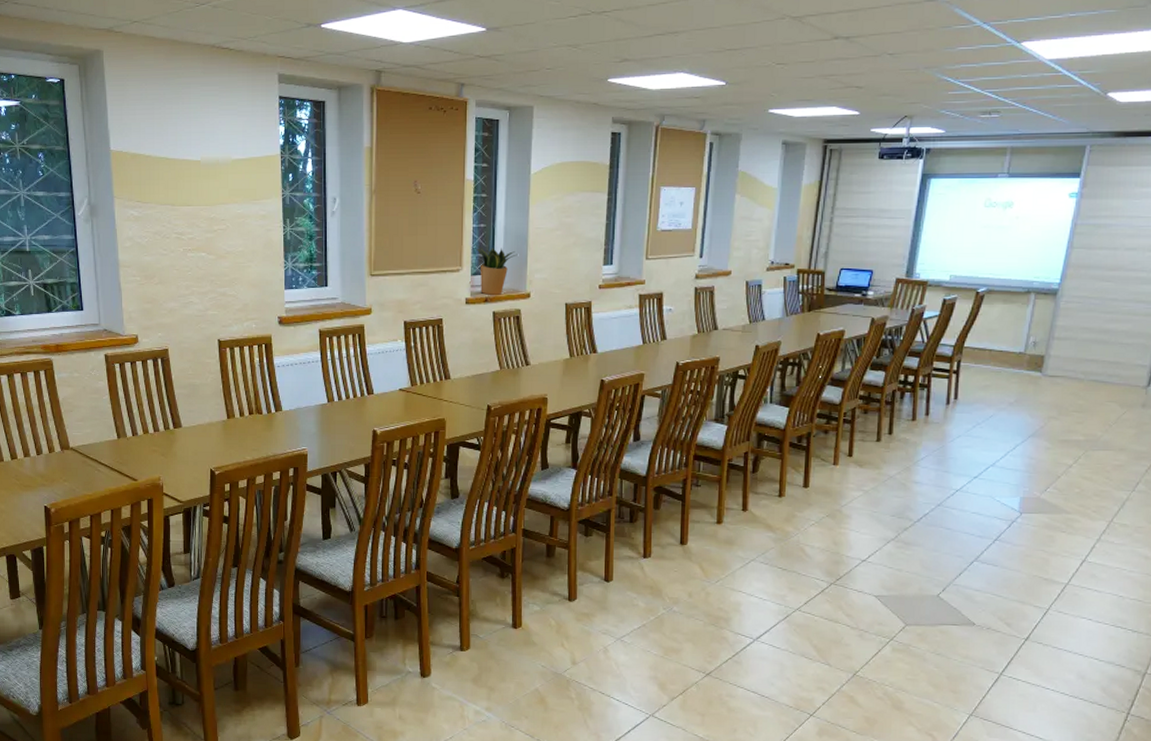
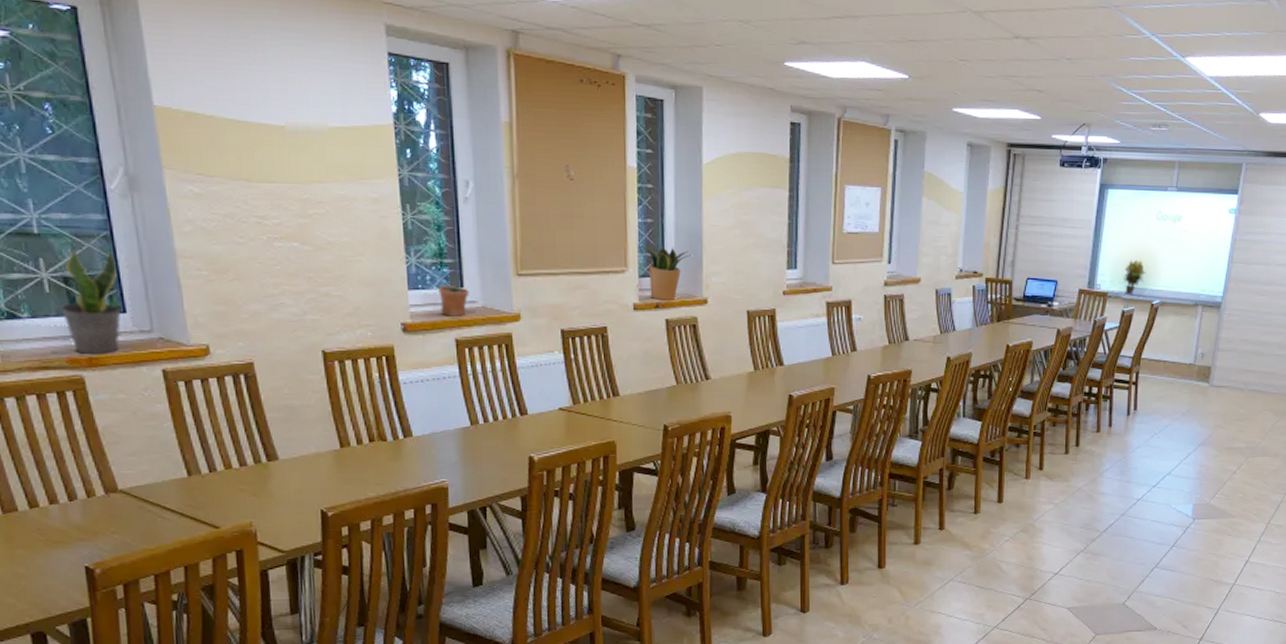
potted plant: none [40,262,80,343] -> present [60,249,121,356]
planter: none [308,285,333,312] -> present [438,286,470,318]
potted plant: none [945,248,971,284] -> present [1123,260,1146,296]

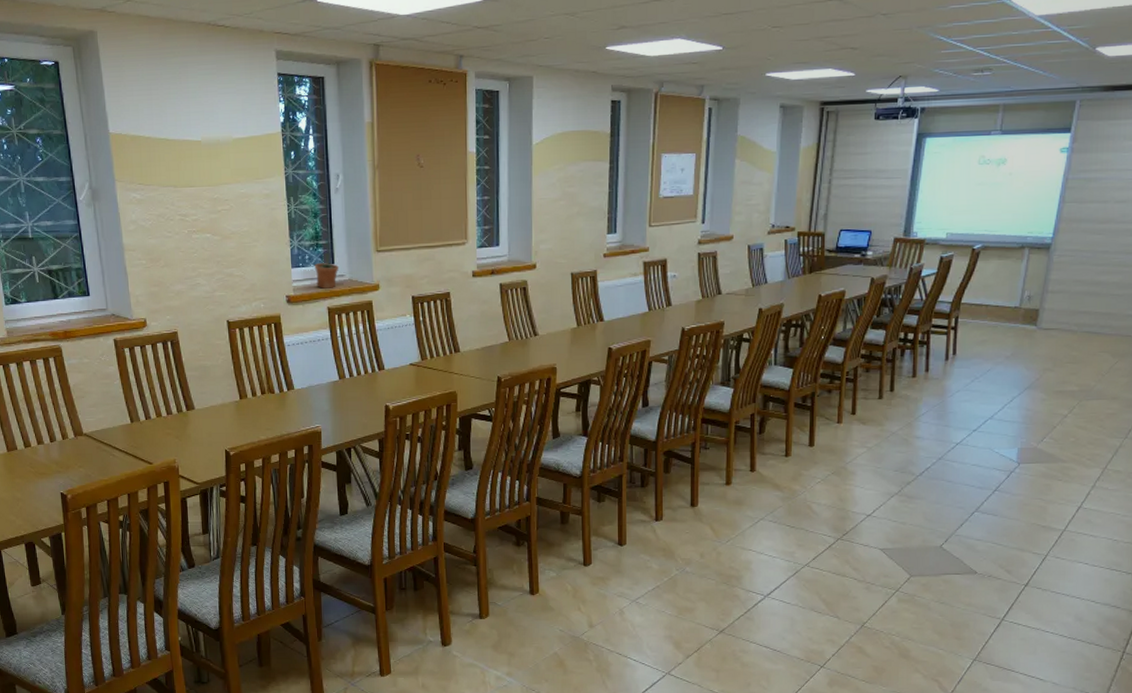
potted plant: present [60,249,121,356] -> none [46,248,86,330]
potted plant: present [642,243,692,302] -> none [479,218,522,268]
potted plant: present [1123,260,1146,296] -> none [941,206,967,242]

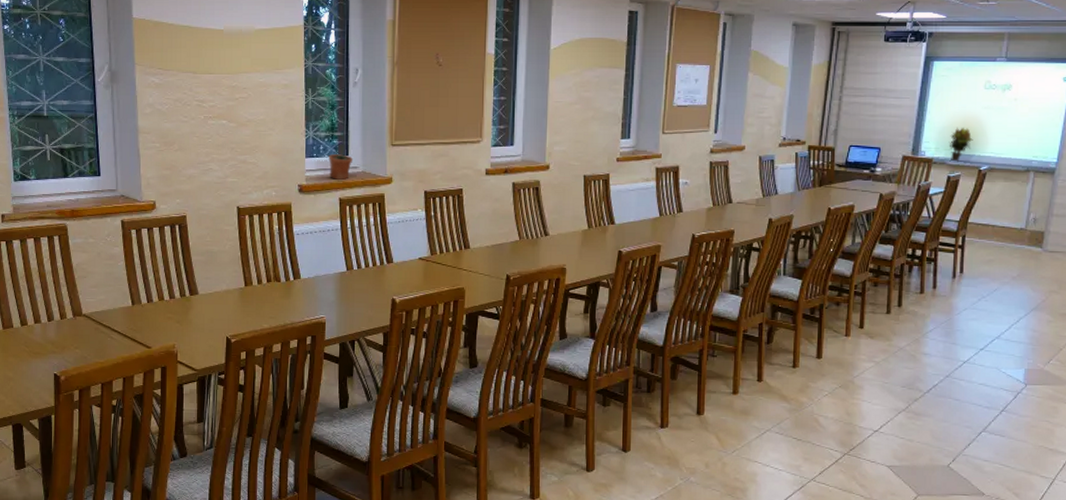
potted plant: none [941,206,967,242] -> present [948,128,973,162]

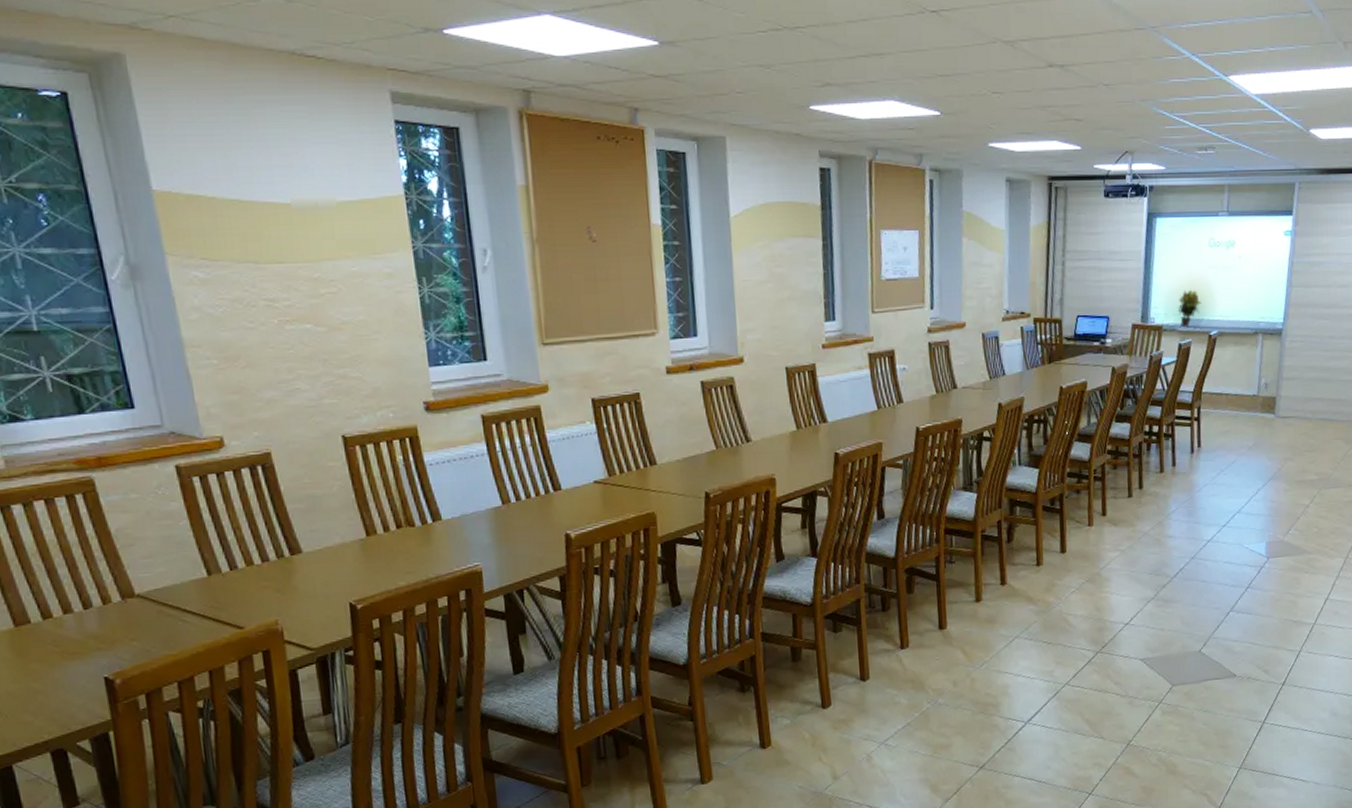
planter: present [329,154,353,181] -> none [460,359,494,393]

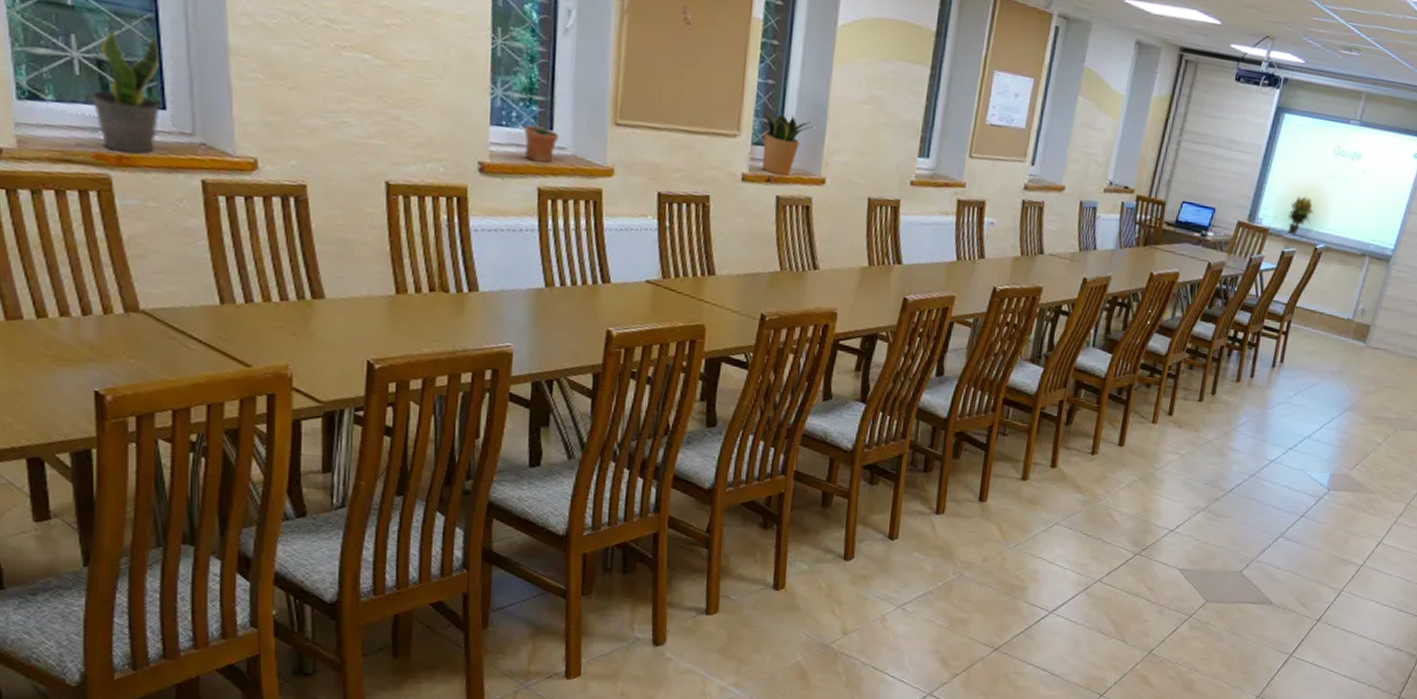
potted plant: none [65,345,129,455] -> present [91,29,161,155]
planter: none [460,359,494,393] -> present [524,125,560,164]
potted plant: none [671,303,724,363] -> present [758,106,814,177]

